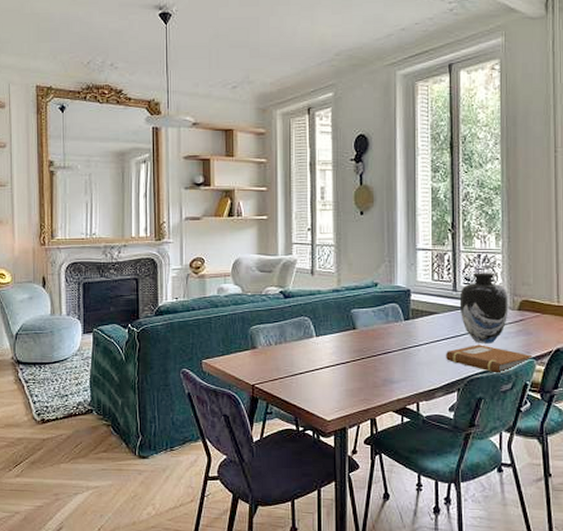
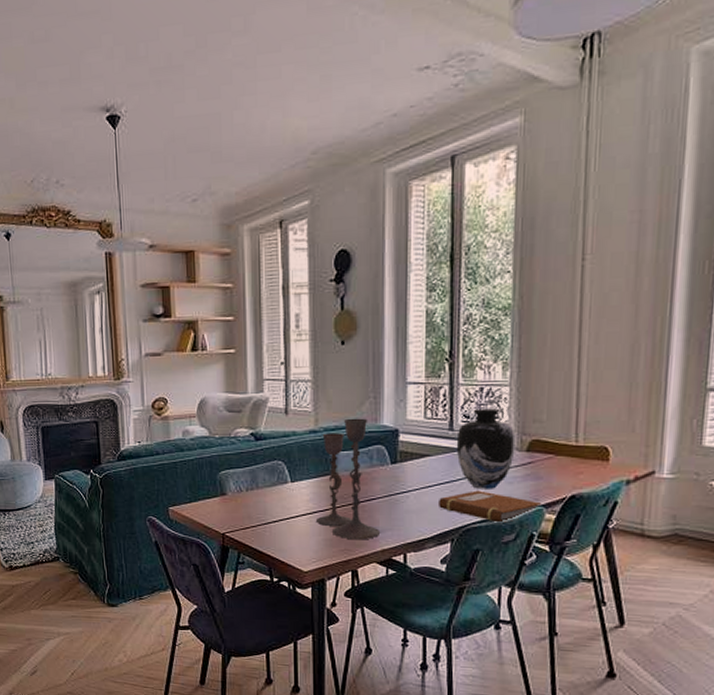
candlestick: none [339,279,395,390] -> present [317,418,379,540]

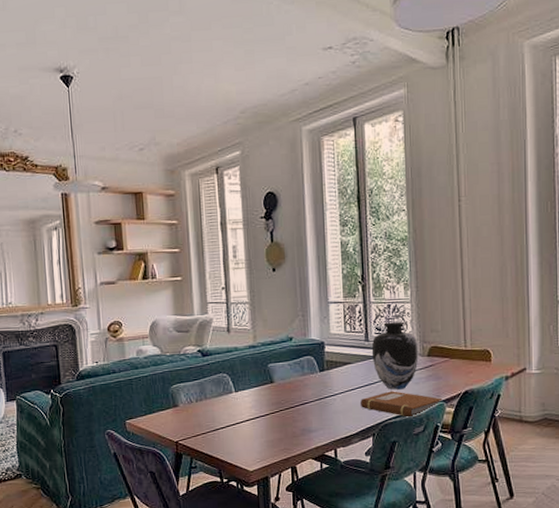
candlestick: present [317,418,379,540] -> none [259,333,313,440]

